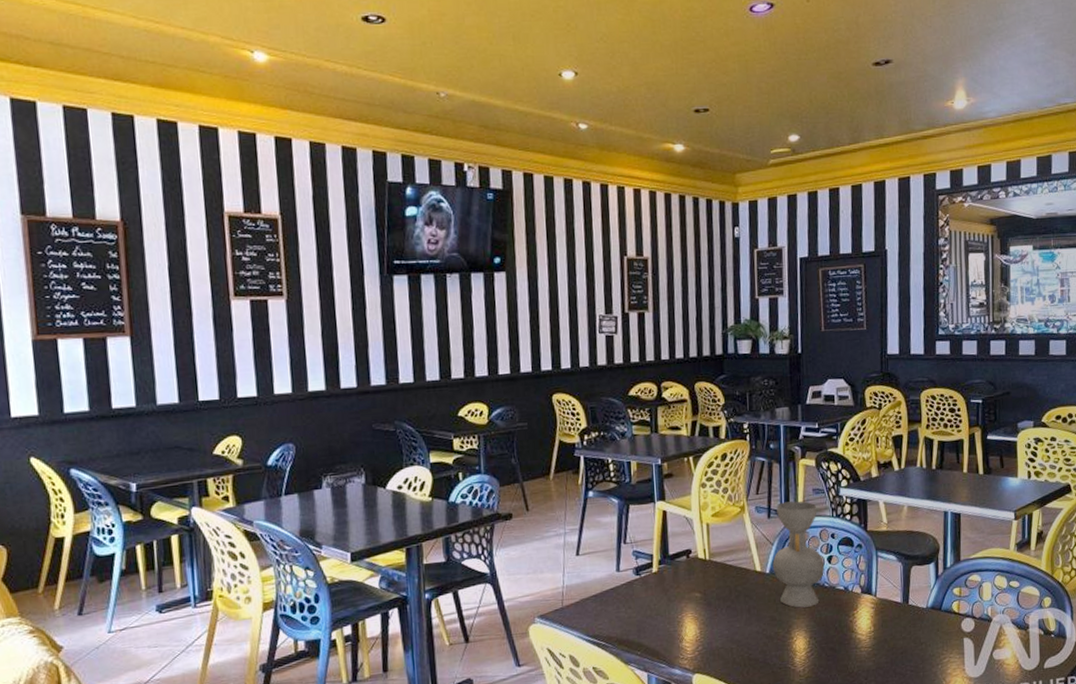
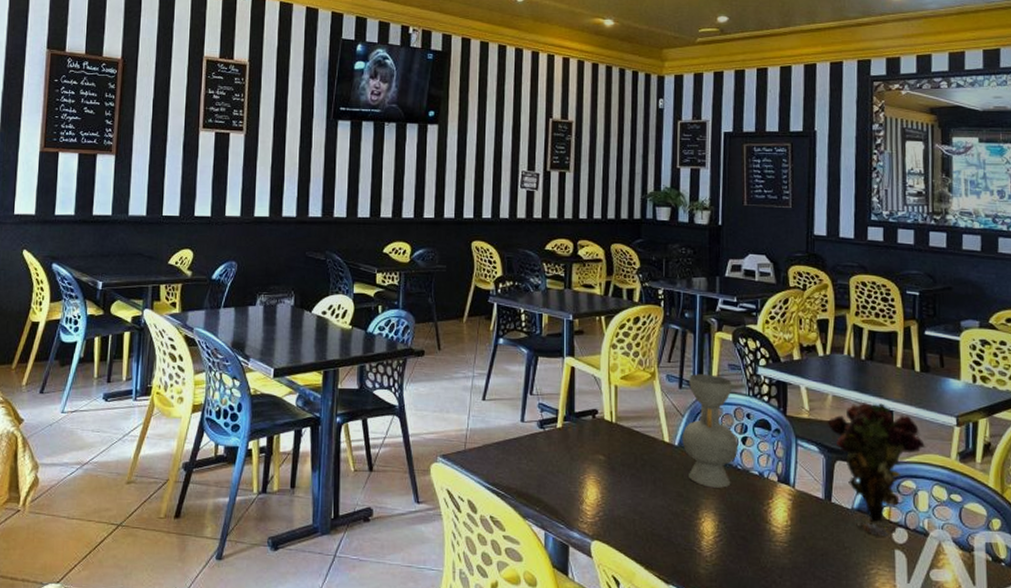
flower: none [903,508,989,629] -> present [827,403,926,537]

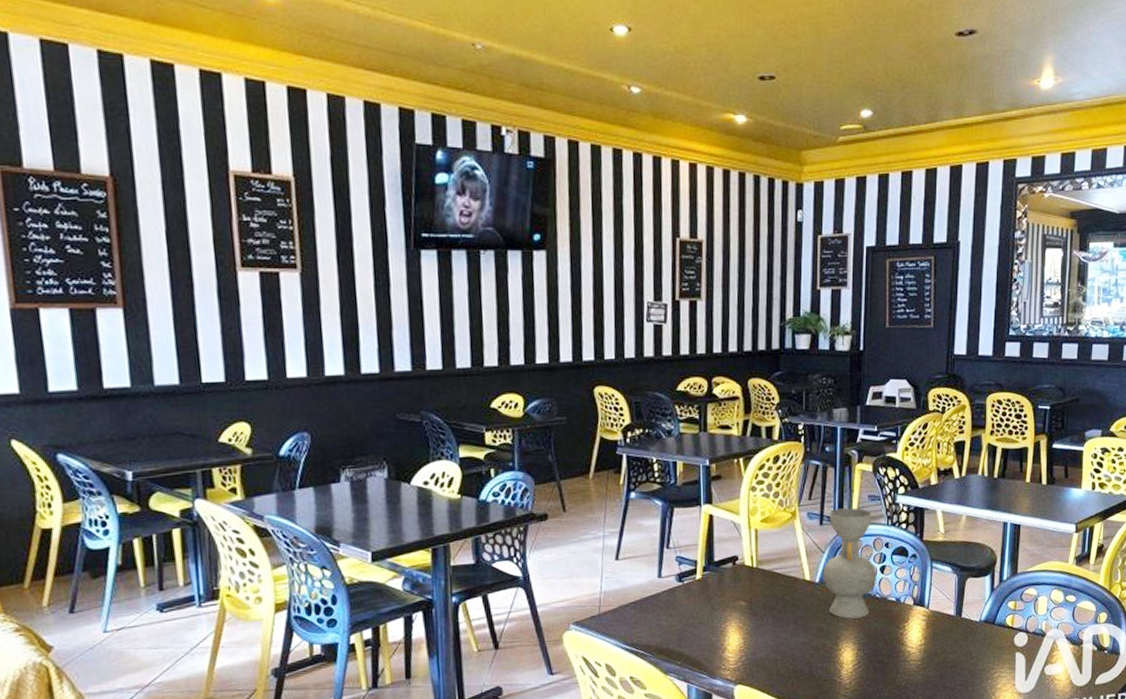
flower: present [827,403,926,537] -> none [960,518,1048,643]

